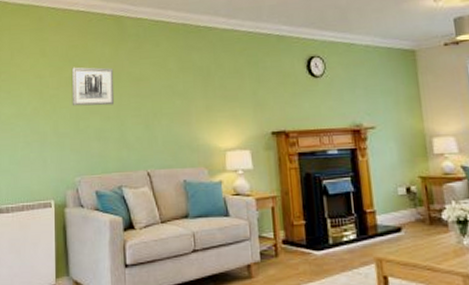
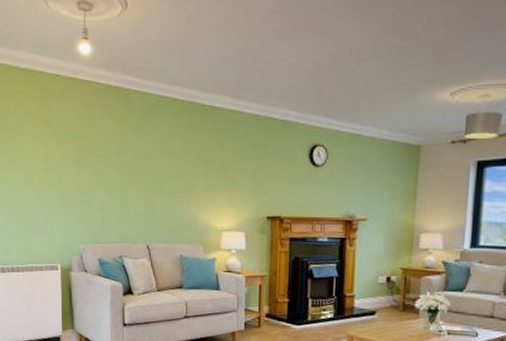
wall art: present [71,67,115,107] -> none [76,139,118,180]

